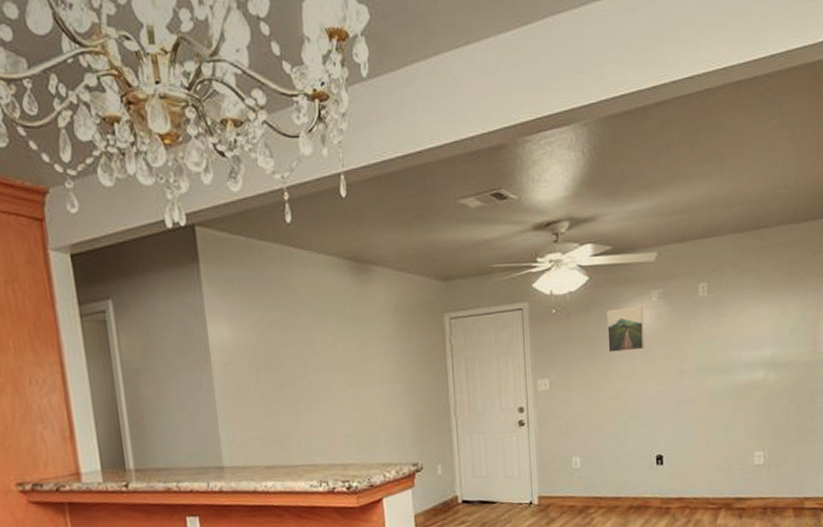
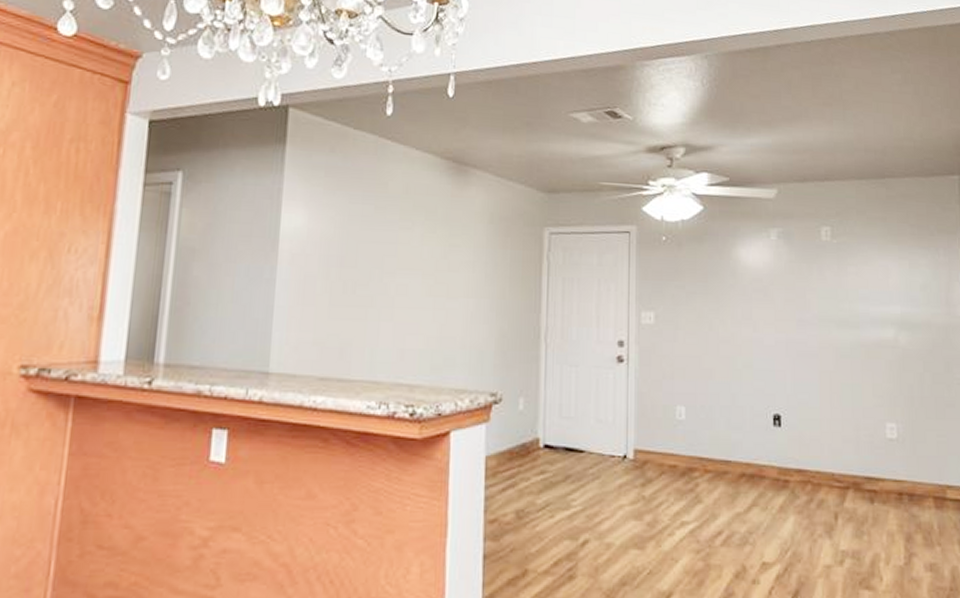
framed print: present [607,305,644,352] -> none [722,243,762,291]

